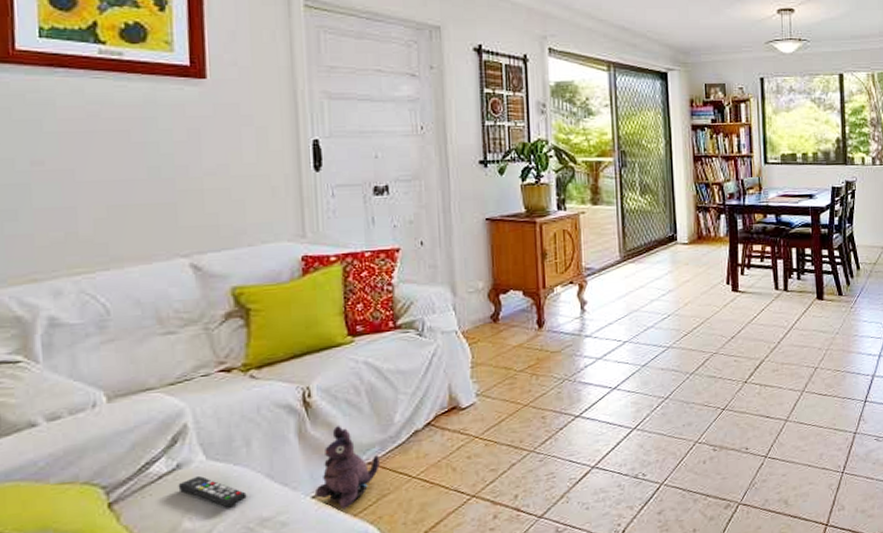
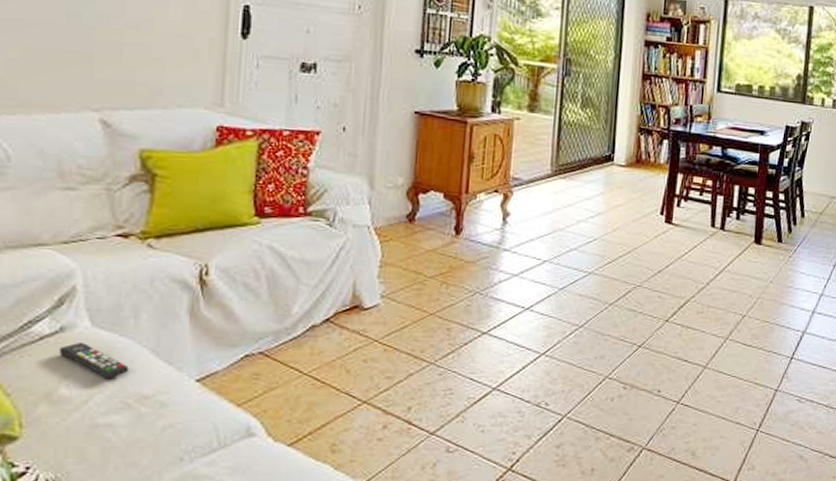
plush toy: present [314,426,380,510] -> none [199,309,272,398]

